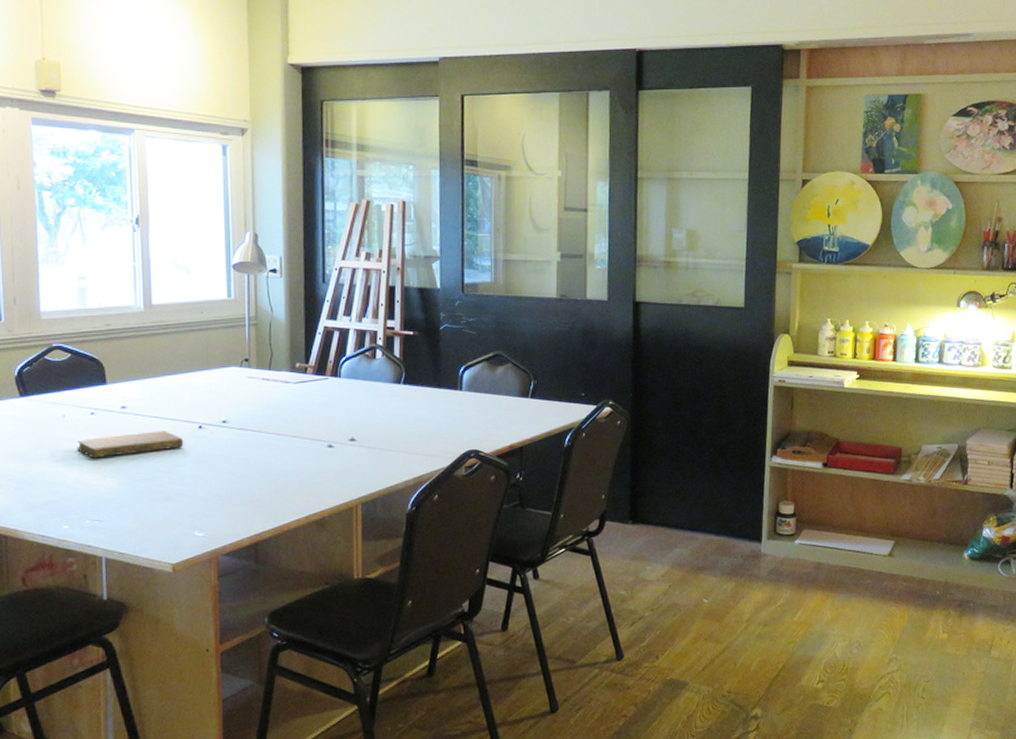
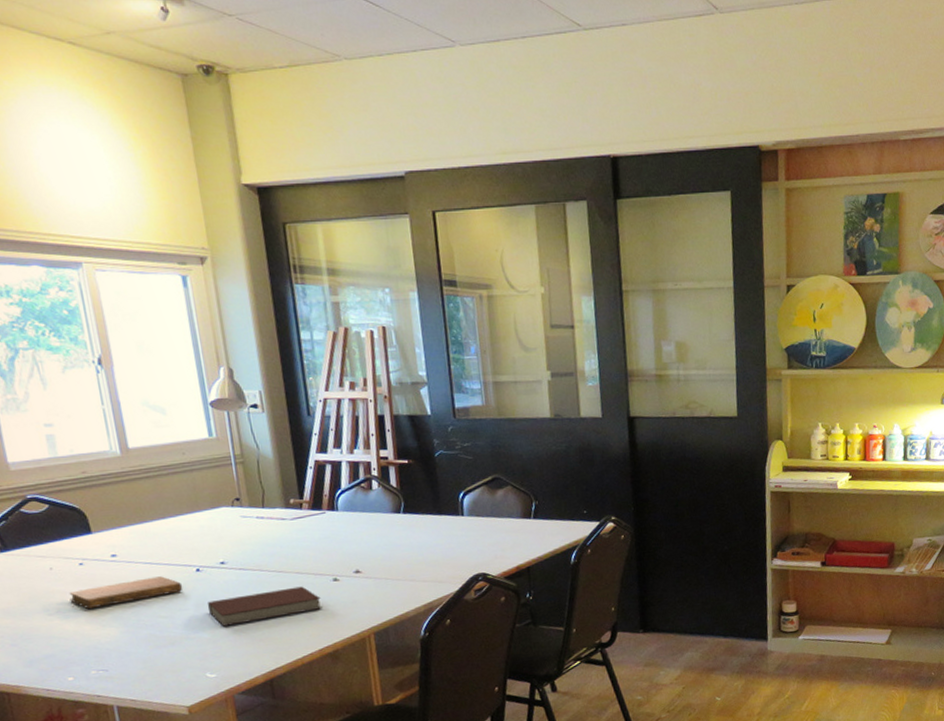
notebook: none [204,450,314,485] -> present [207,586,322,627]

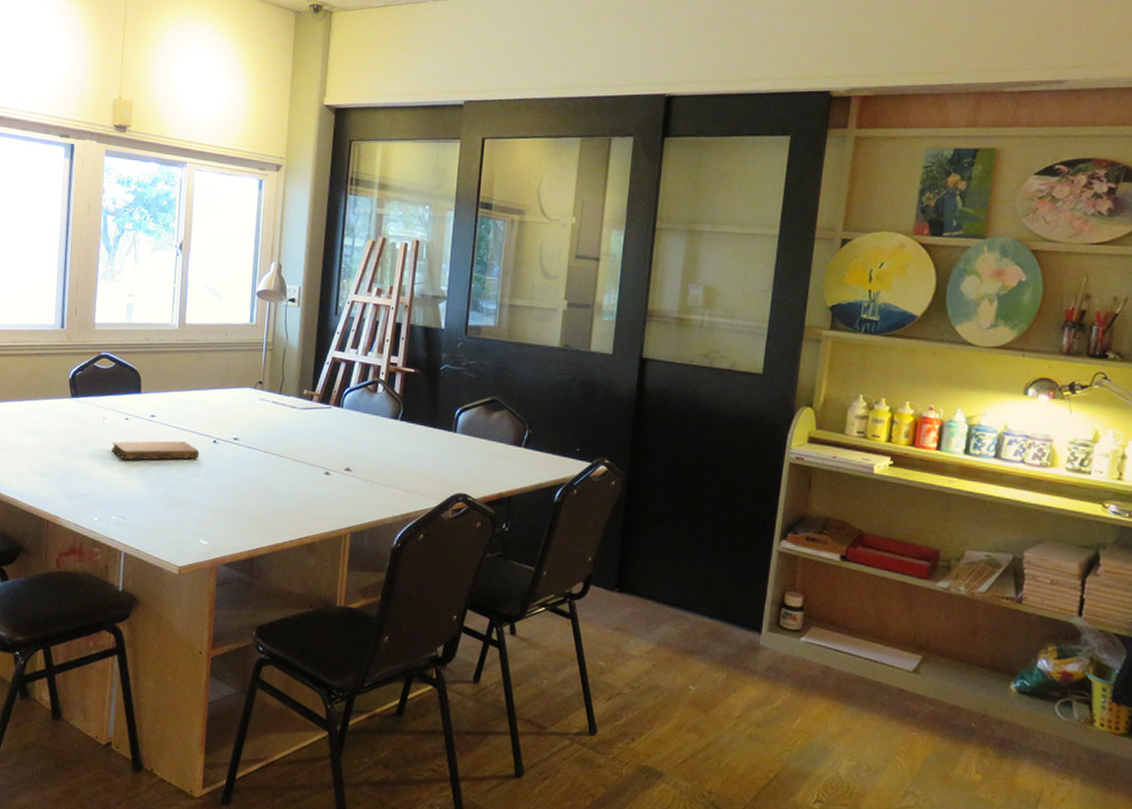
notebook: present [207,586,322,627] -> none [215,472,311,500]

